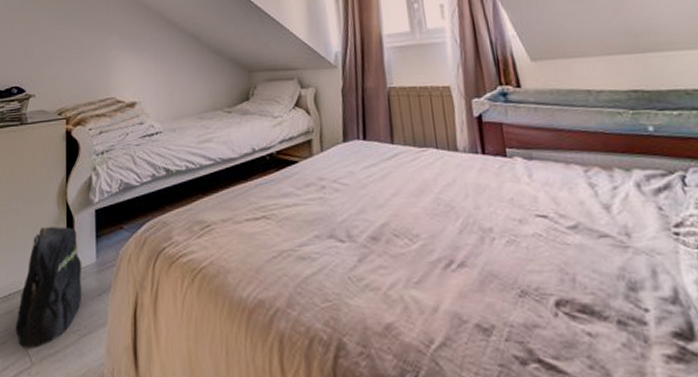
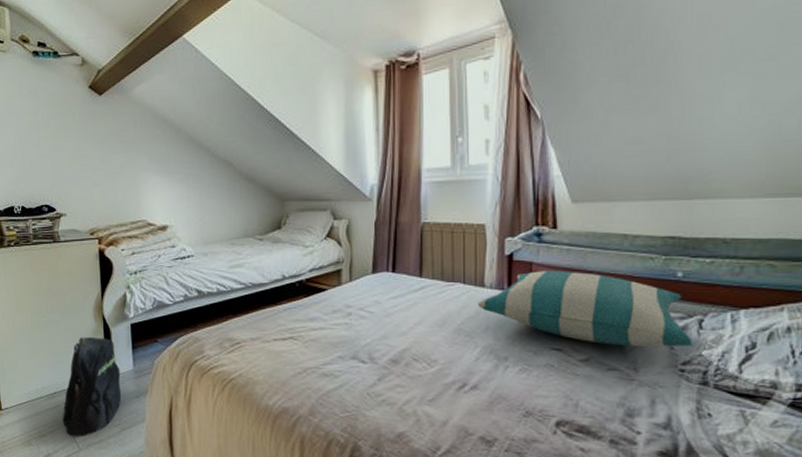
pillow: none [453,130,680,209] -> present [477,271,692,347]

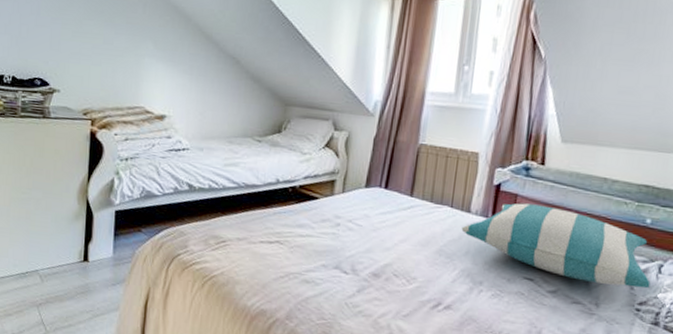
backpack: present [62,337,122,437] -> none [31,218,99,320]

